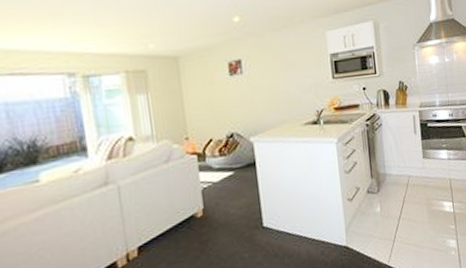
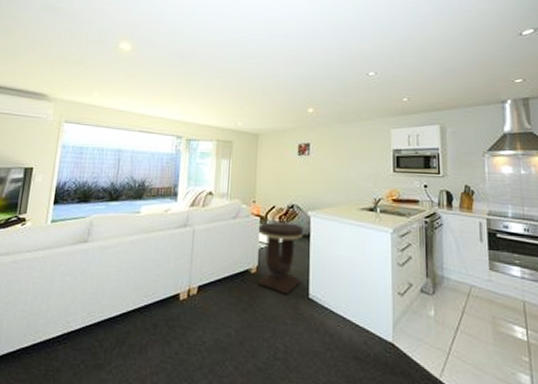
side table: none [197,153,254,230] -> present [257,221,303,295]

